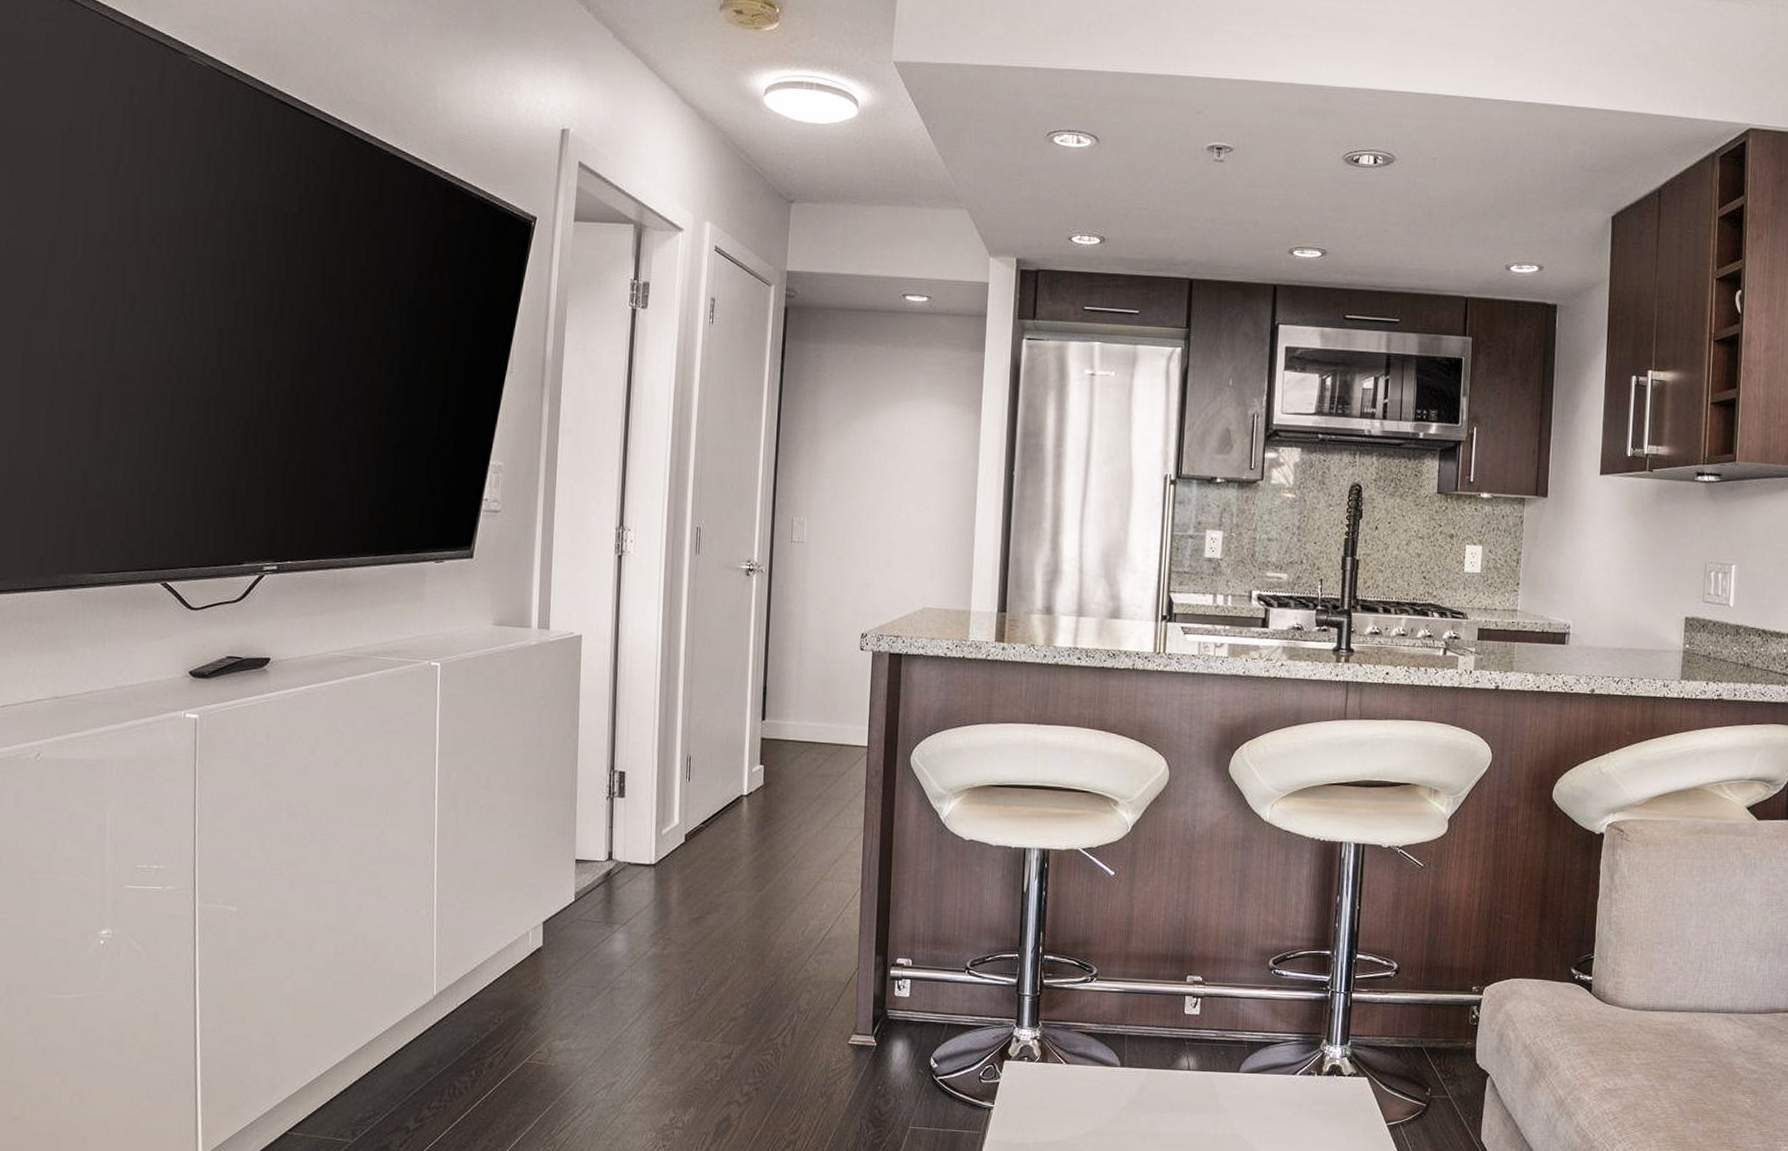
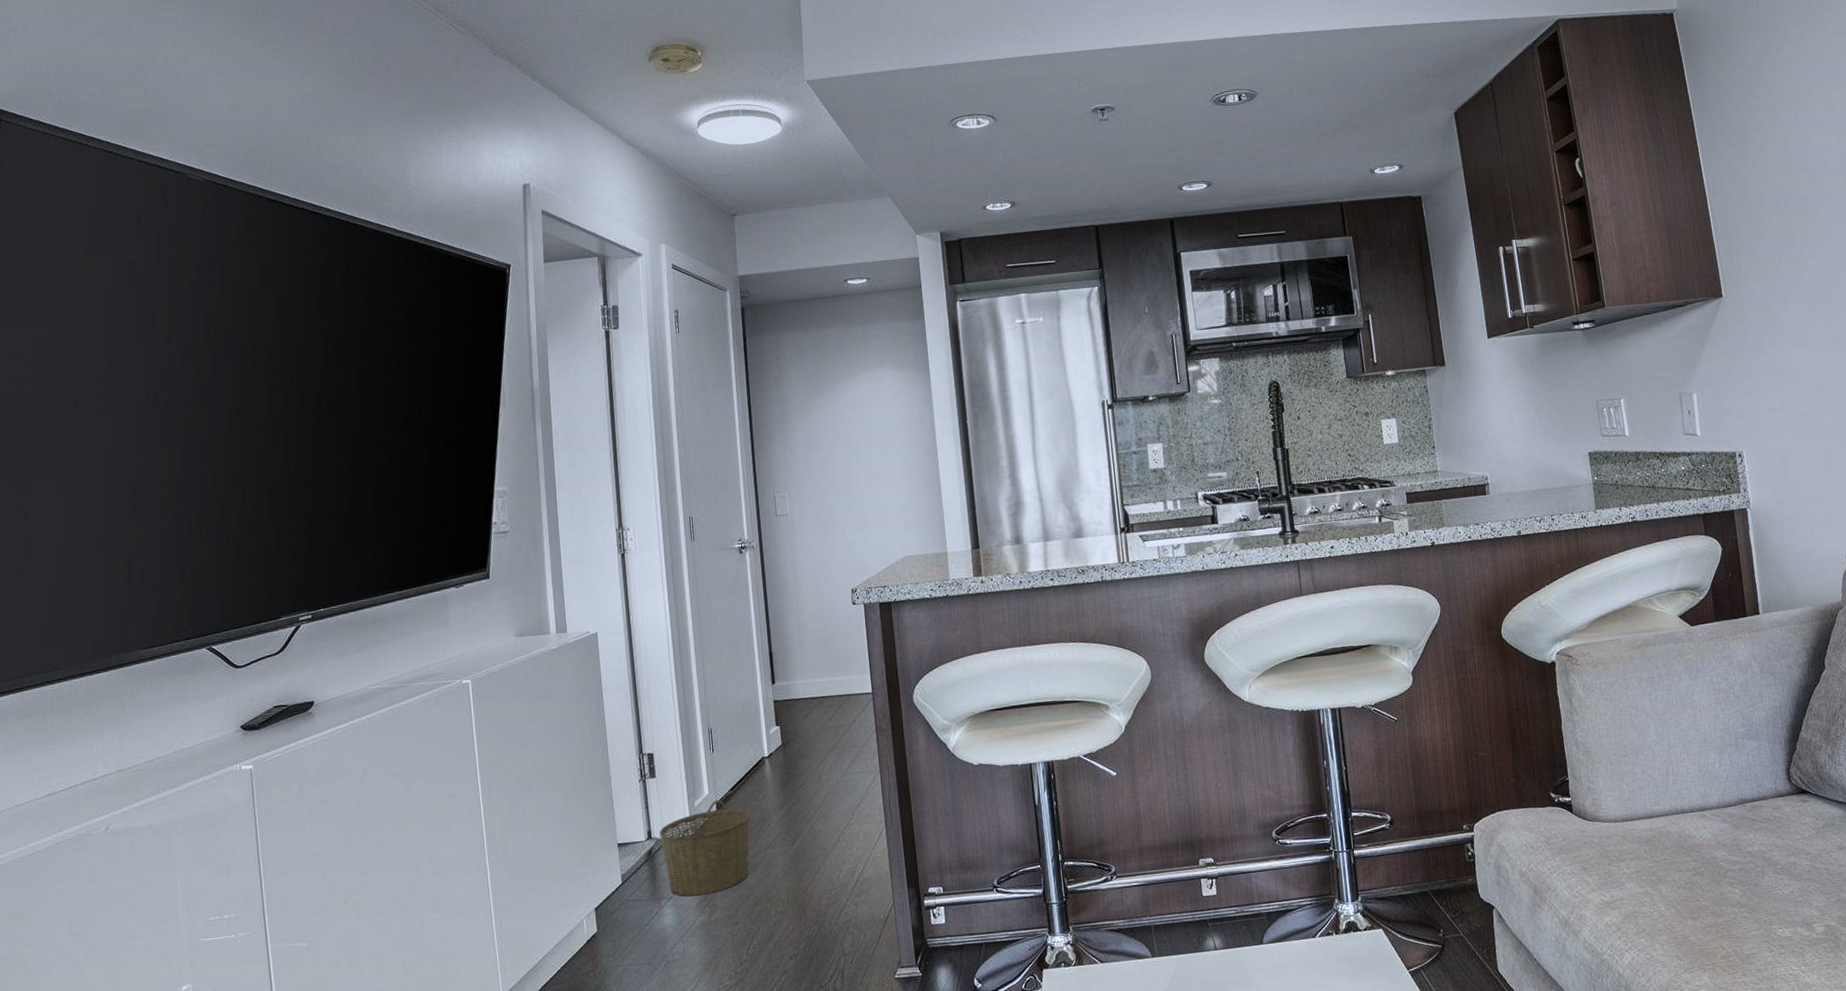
basket: none [621,831,719,927] -> present [659,799,751,897]

